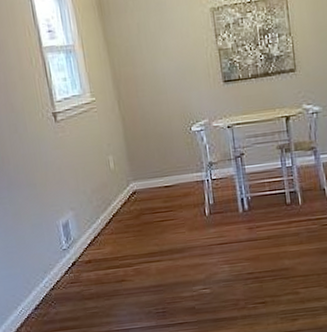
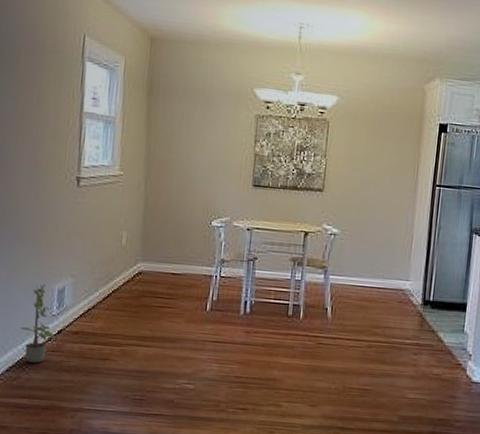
potted plant: none [37,222,73,298] -> present [20,284,57,363]

